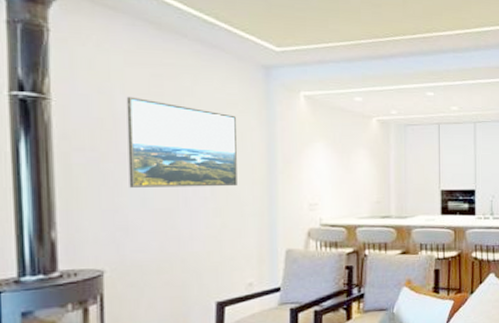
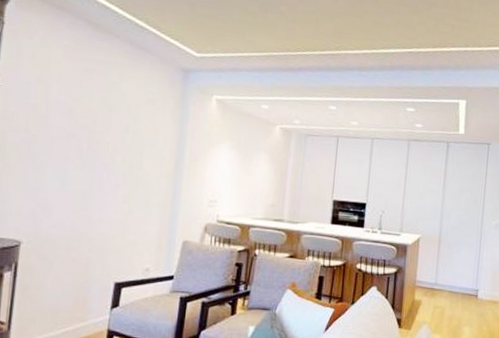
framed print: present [126,96,237,188] -> none [52,86,153,177]

